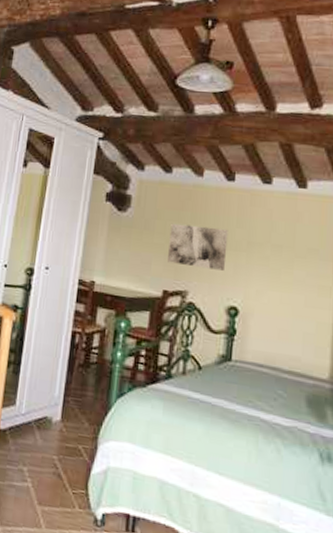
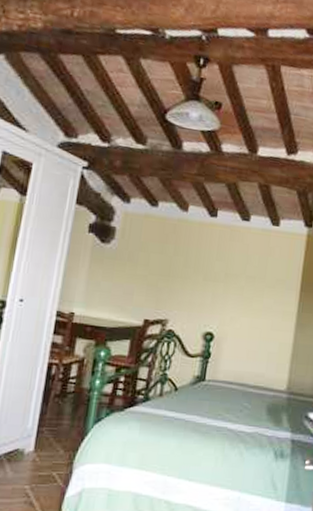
wall art: present [168,223,228,271] -> none [150,255,209,300]

